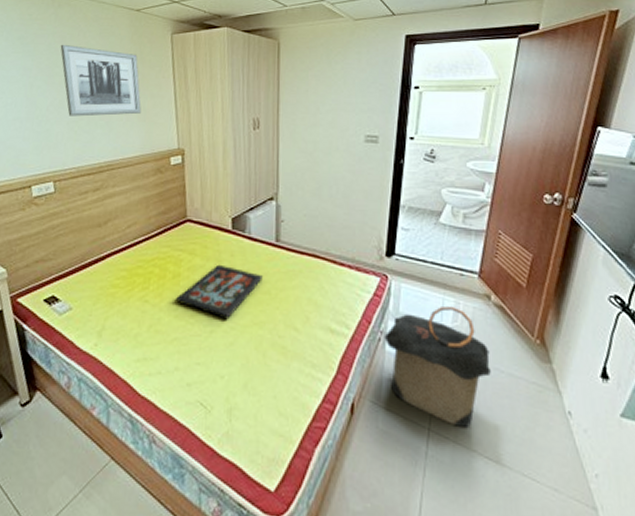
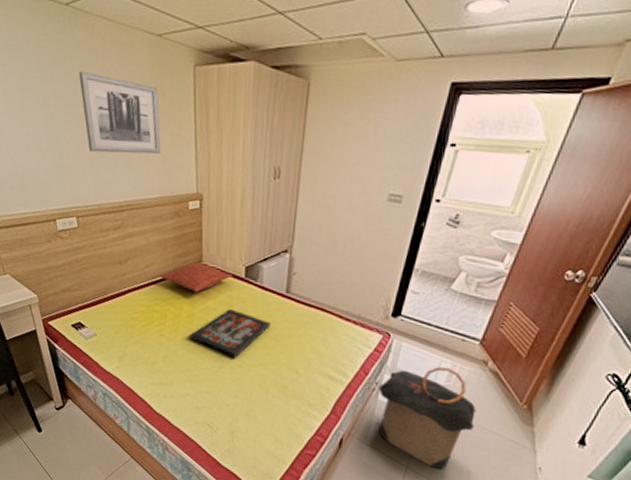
pillow: none [143,219,219,250] -> present [160,263,232,292]

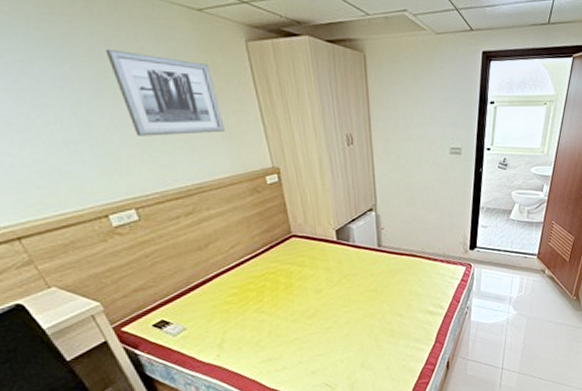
pillow: present [160,263,232,292] -> none [249,234,324,263]
tray: present [189,308,271,358] -> none [291,271,369,317]
laundry hamper: present [378,367,476,470] -> none [469,281,544,364]

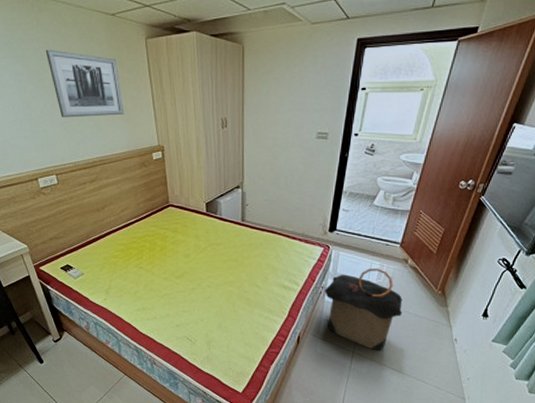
laundry hamper: none [469,281,544,364] -> present [324,268,403,351]

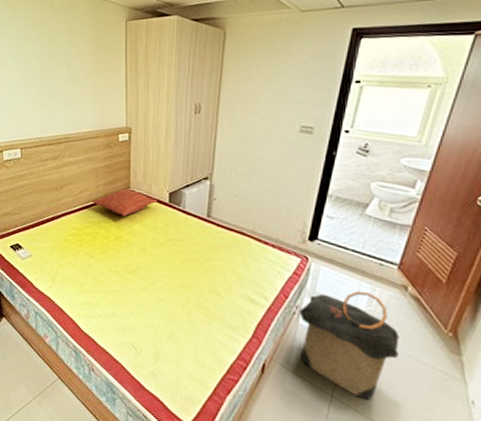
wall art: present [45,49,124,118] -> none [29,27,96,94]
pillow: none [135,204,195,228] -> present [92,189,157,216]

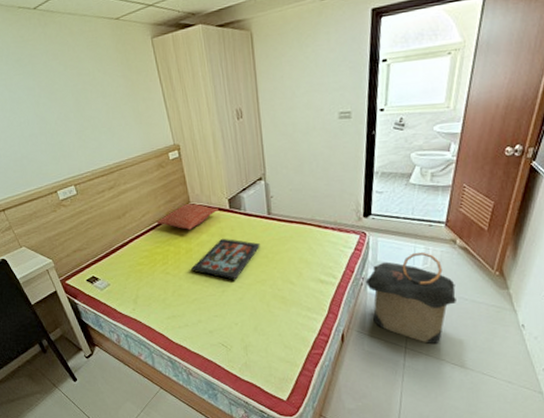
tray: none [117,231,193,280] -> present [191,238,260,281]

